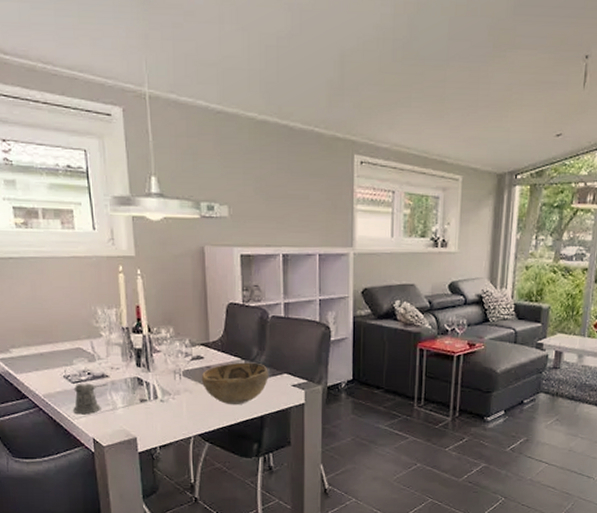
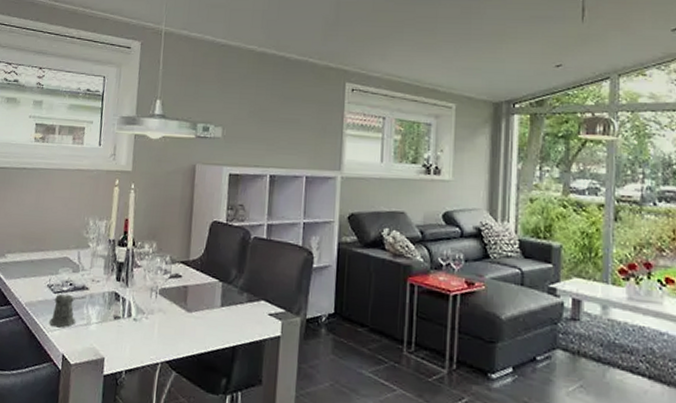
decorative bowl: present [201,362,268,405] -> none [176,284,245,332]

